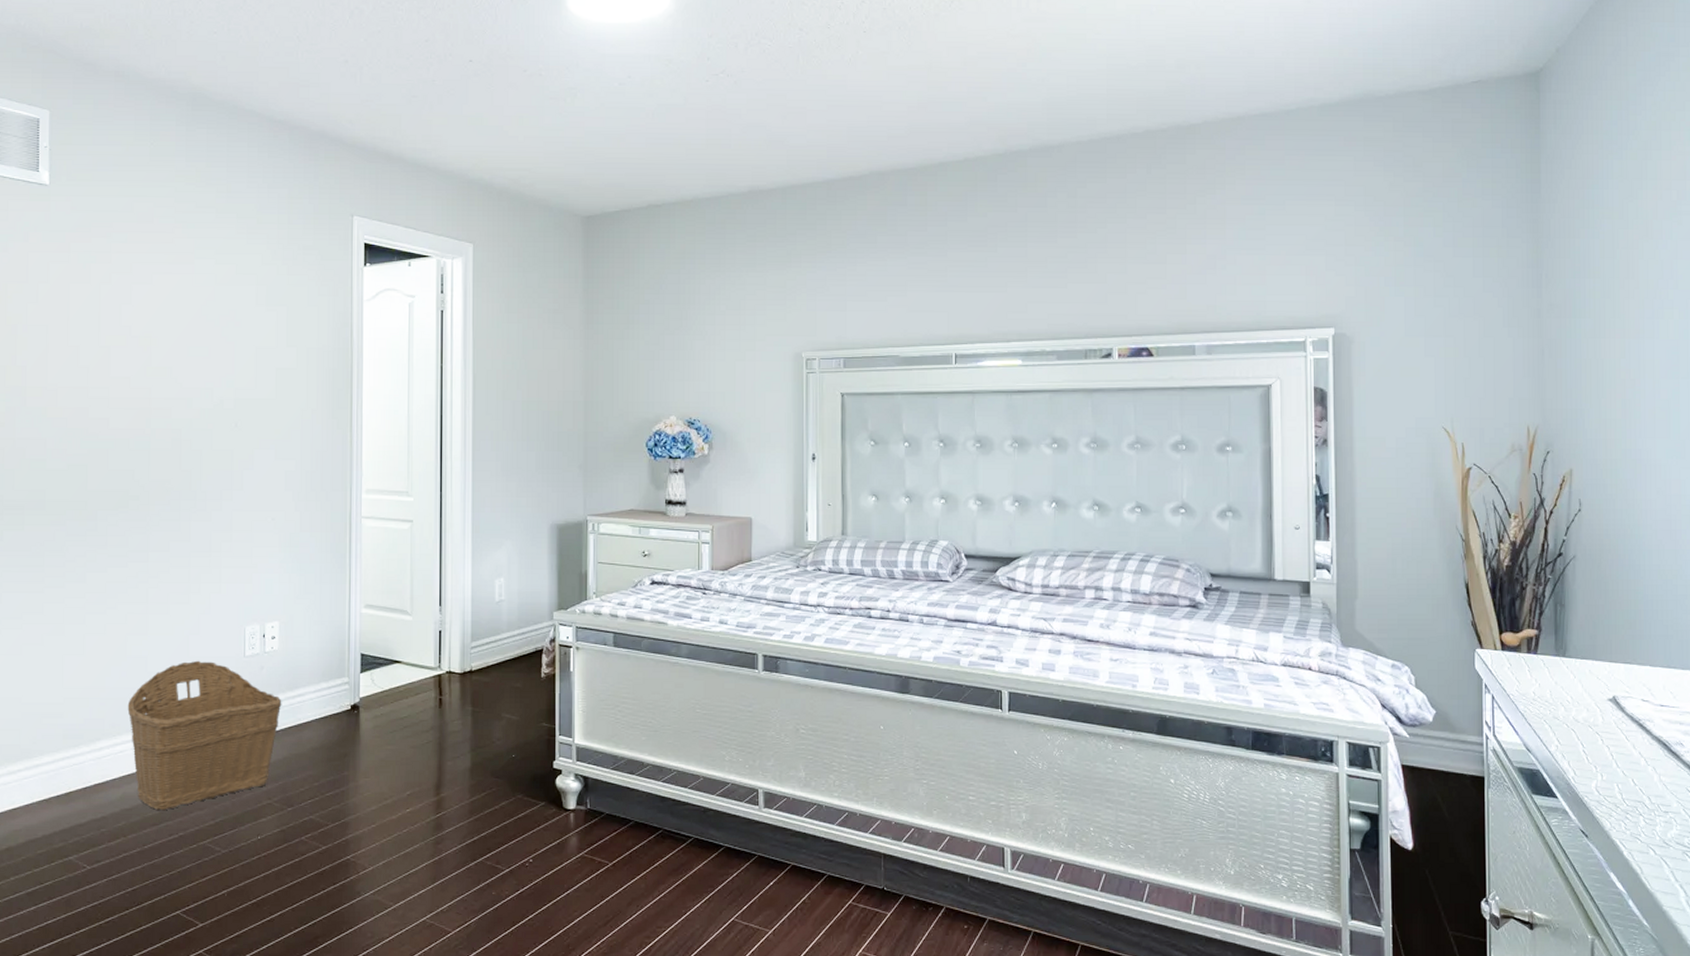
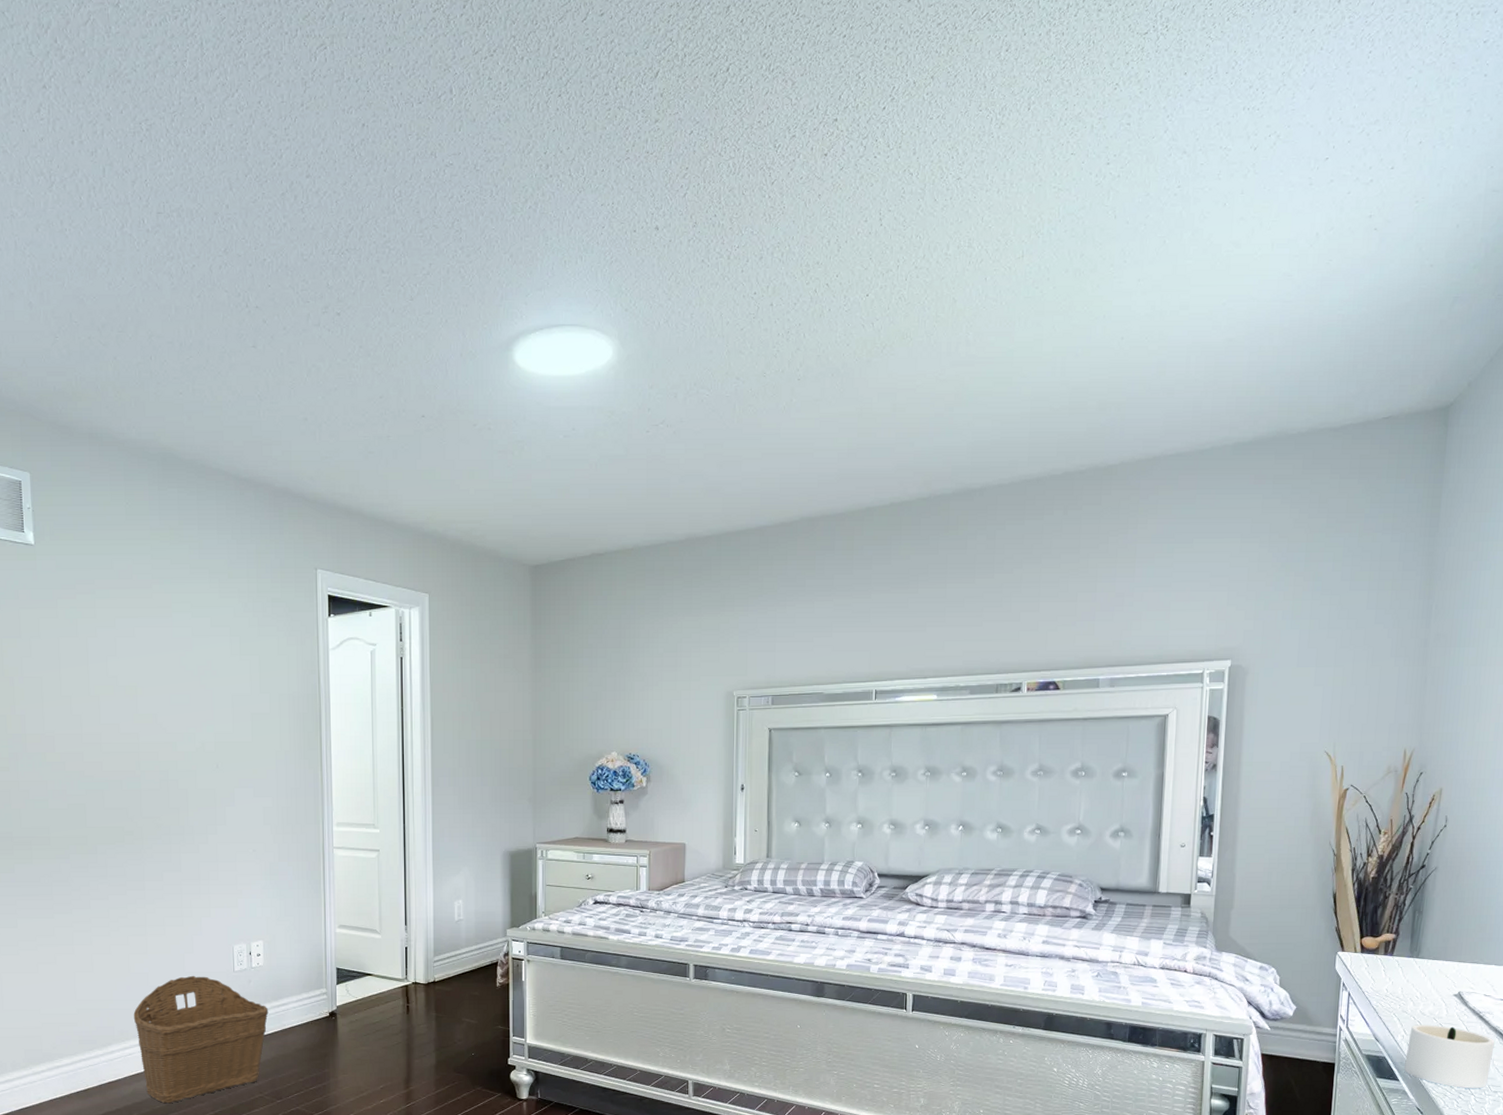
candle: none [1562,733,1659,809] -> present [1404,1024,1495,1089]

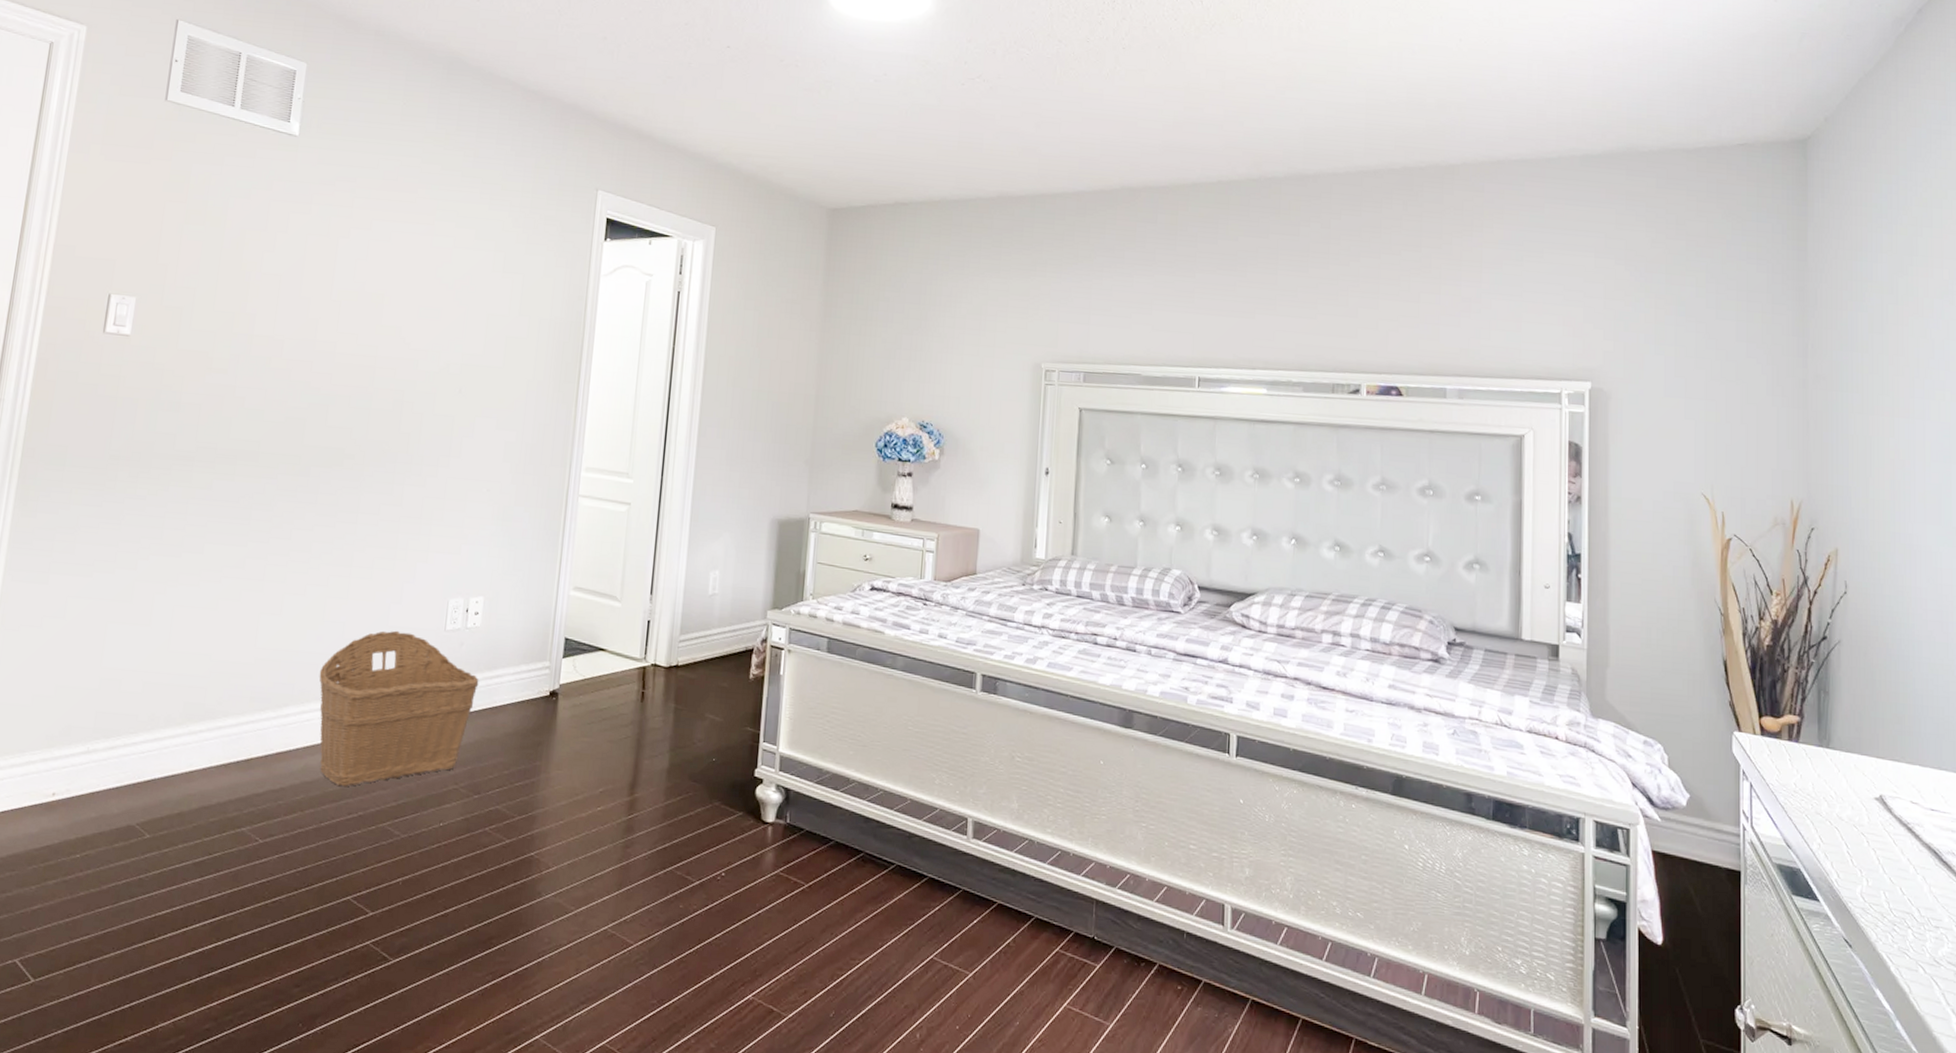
candle: present [1404,1024,1495,1089] -> none [1824,831,1929,922]

